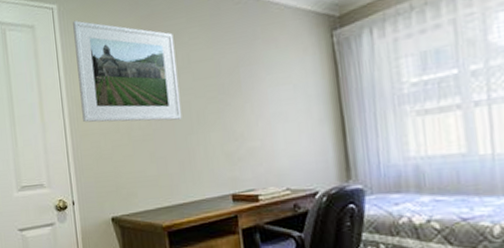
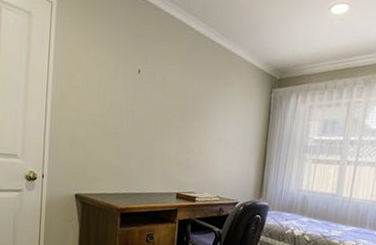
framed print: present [73,20,182,123] -> none [64,19,155,127]

